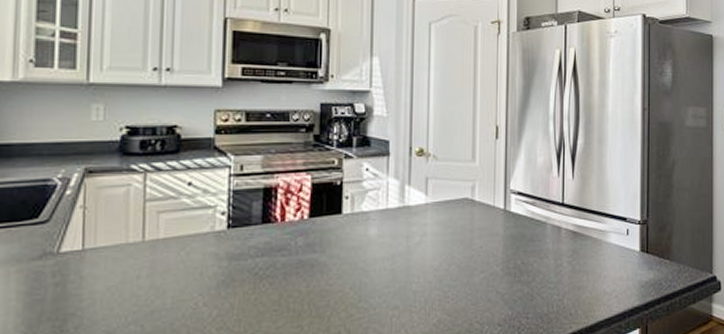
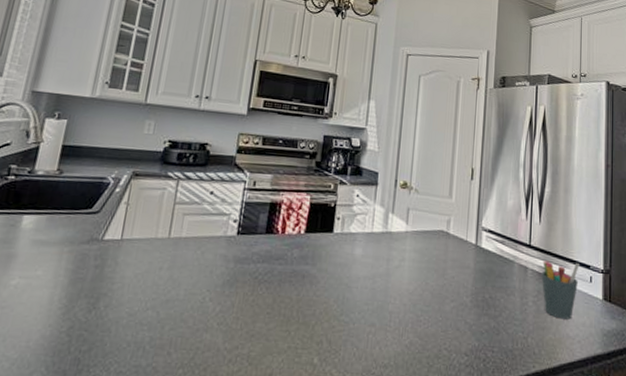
pen holder: none [576,217,616,276] -> present [541,261,579,320]

